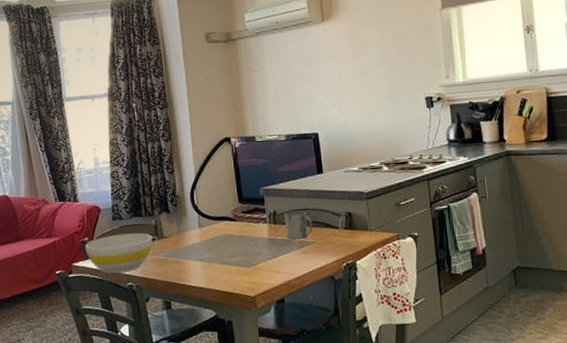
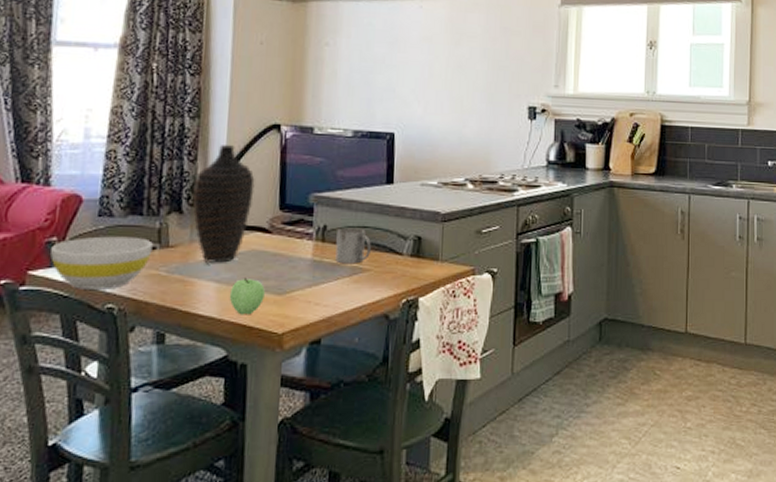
decorative vase: none [174,158,218,248] -> present [192,145,255,264]
apple: none [211,256,237,284] -> present [229,277,265,315]

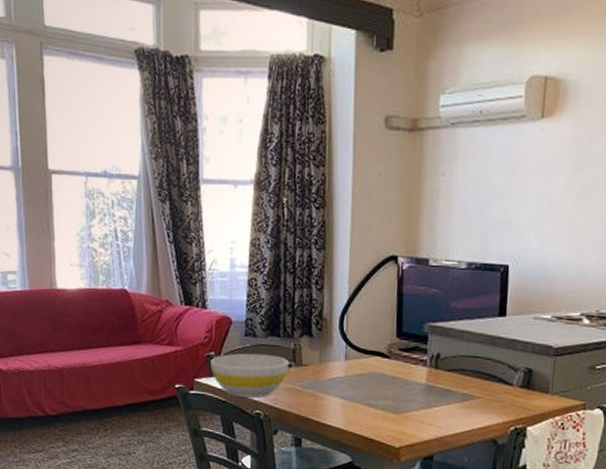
decorative vase: present [192,145,255,264] -> none [321,275,375,383]
apple: present [229,277,265,315] -> none [353,396,384,429]
mug: present [335,228,371,264] -> none [447,356,482,391]

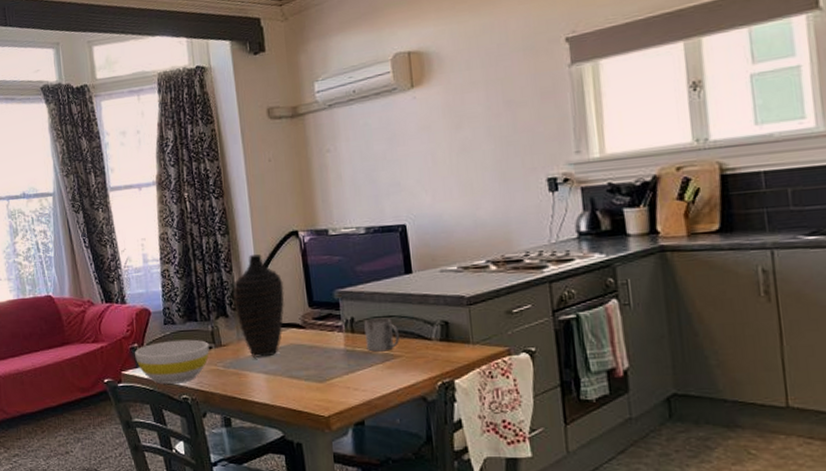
decorative vase: none [321,275,375,383] -> present [233,254,284,359]
mug: none [447,356,482,391] -> present [364,317,399,352]

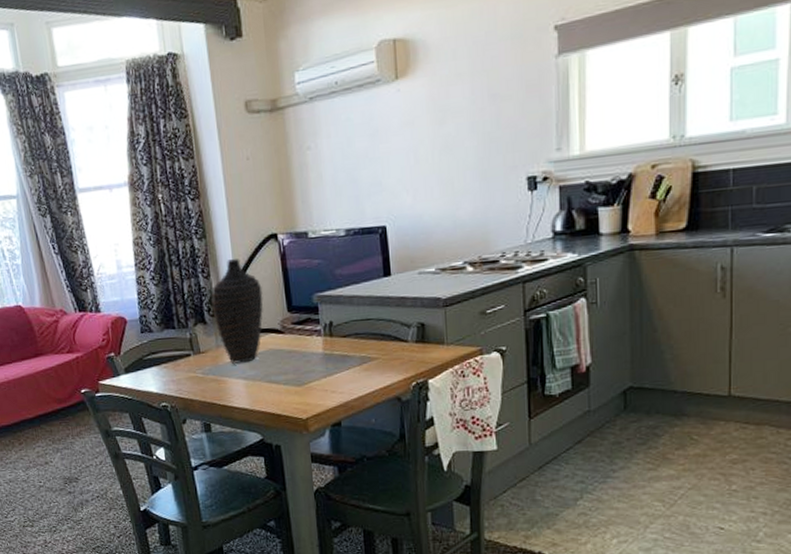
bowl: present [135,339,210,384] -> none [112,347,188,393]
mug: present [364,317,399,352] -> none [342,320,377,355]

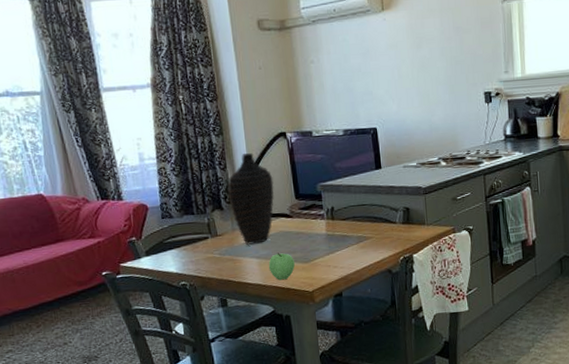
apple: none [256,373,286,405] -> present [268,252,295,281]

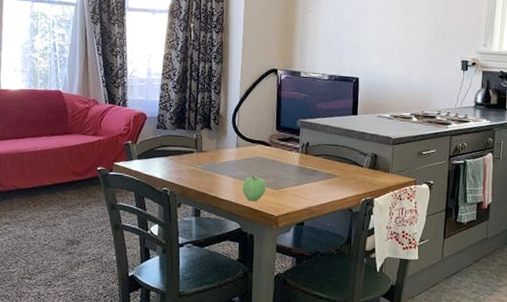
decorative vase: present [227,153,274,246] -> none [218,83,260,165]

